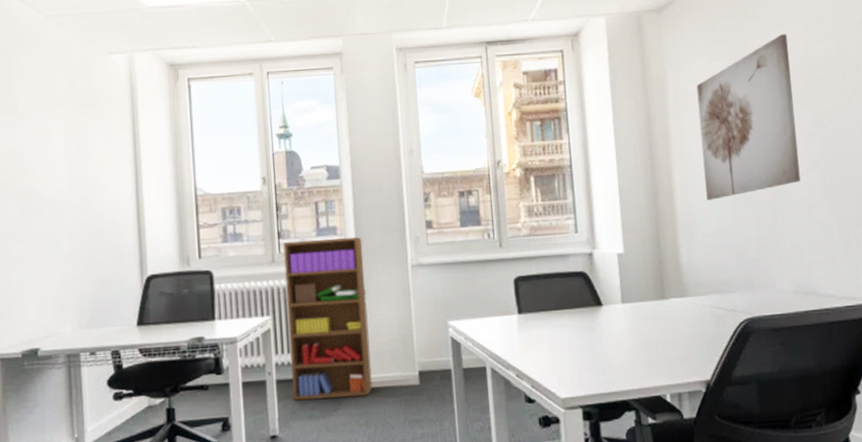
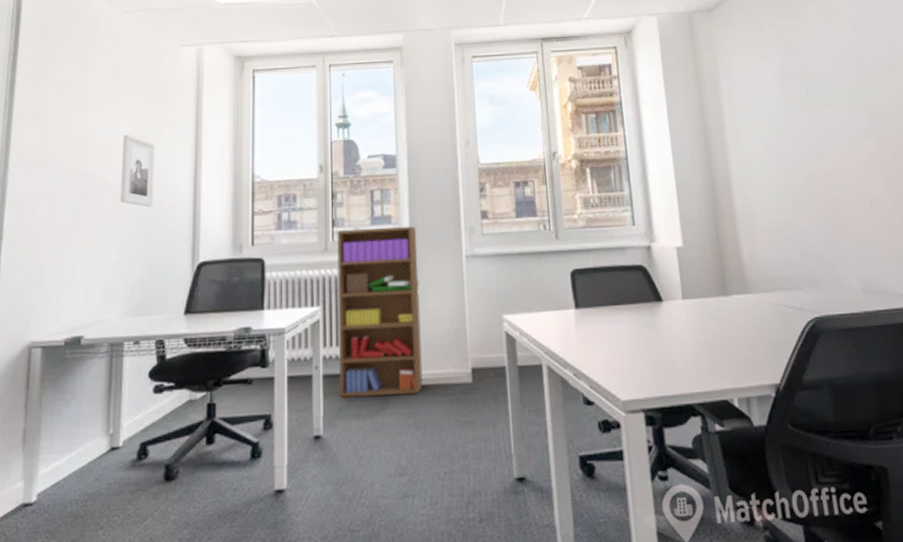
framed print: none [59,147,97,222] -> present [120,134,155,207]
wall art: present [696,34,801,200] -> none [749,34,860,194]

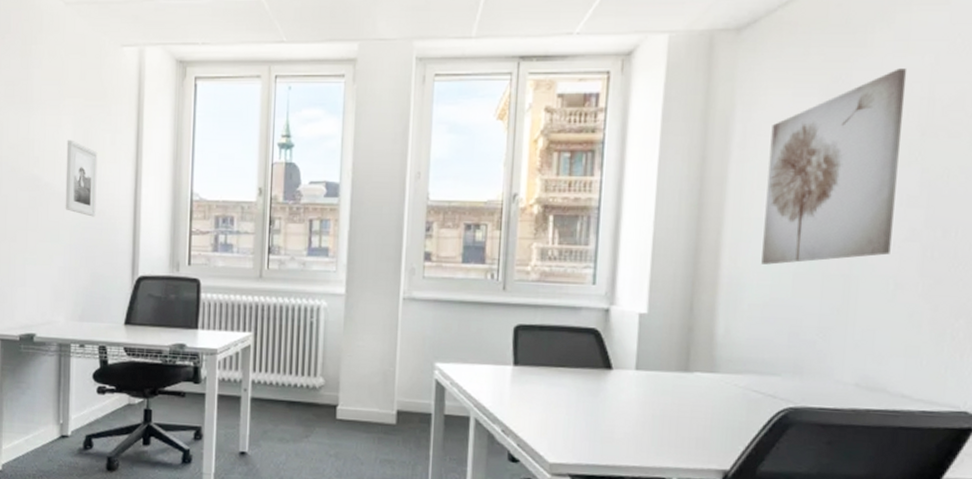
bookshelf: present [337,226,423,398] -> none [265,259,354,428]
wall art: none [749,34,860,194] -> present [761,68,907,265]

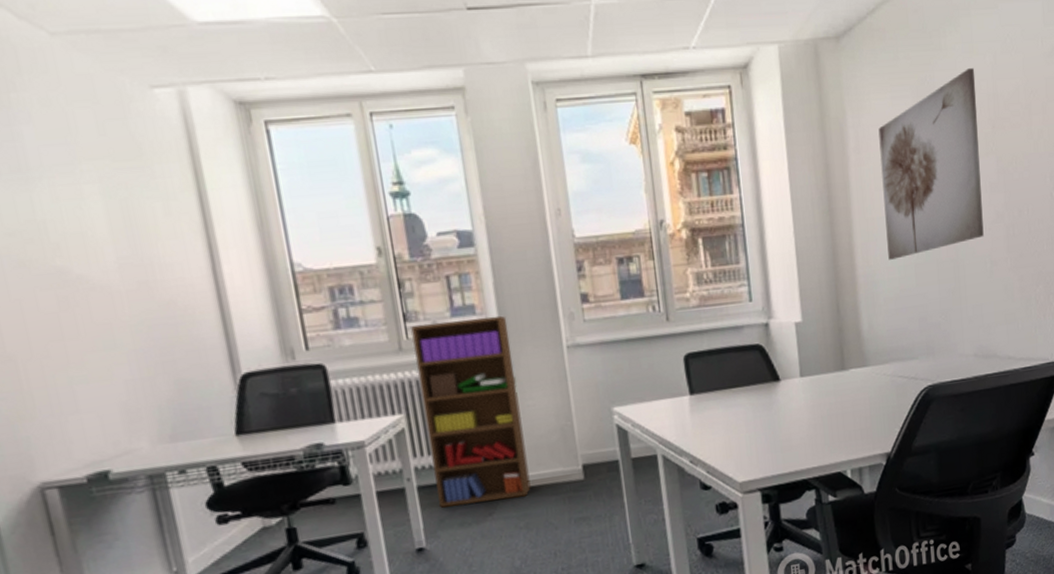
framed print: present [65,139,98,217] -> none [97,215,164,311]
bookshelf: none [265,259,354,428] -> present [411,315,531,508]

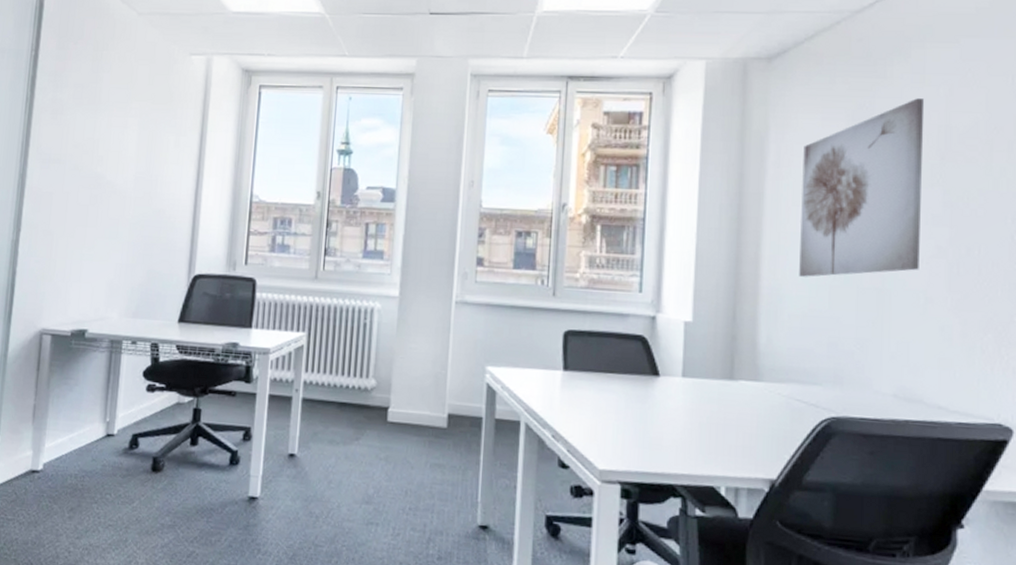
bookshelf: present [411,315,531,508] -> none [316,260,408,430]

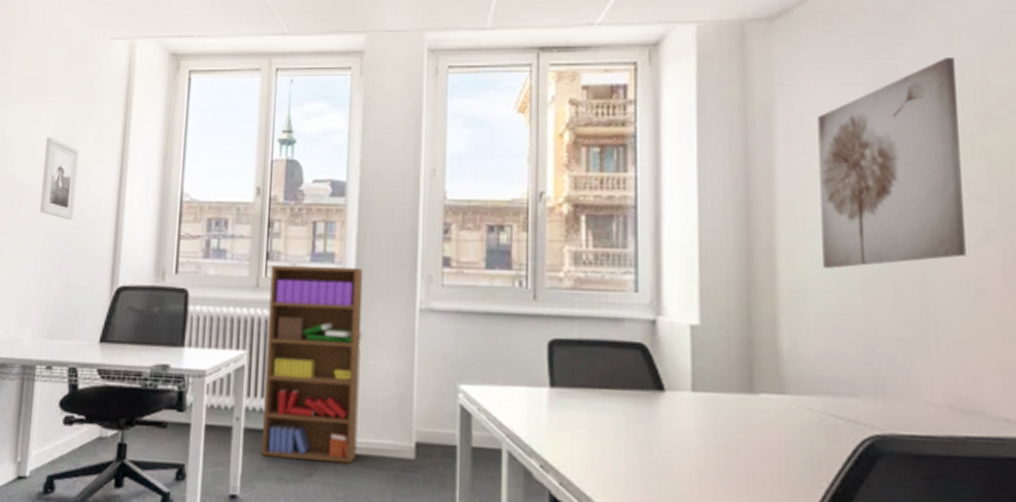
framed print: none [125,140,161,216] -> present [39,136,79,220]
bookshelf: none [316,260,408,430] -> present [261,265,363,464]

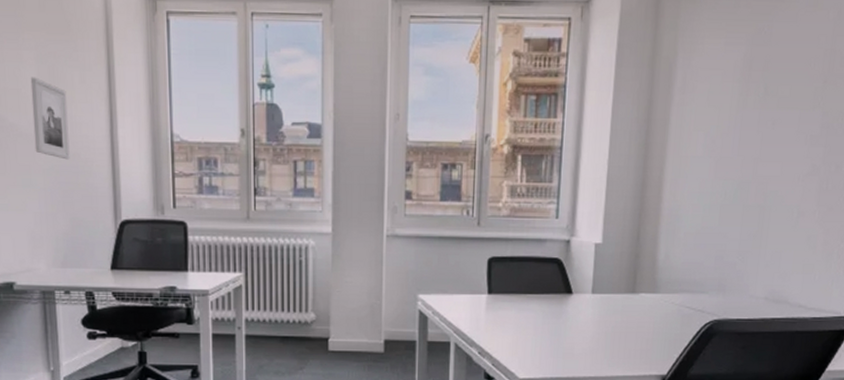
bookshelf: present [261,265,363,464] -> none [259,200,339,358]
wall art: present [817,58,966,269] -> none [695,22,816,198]

